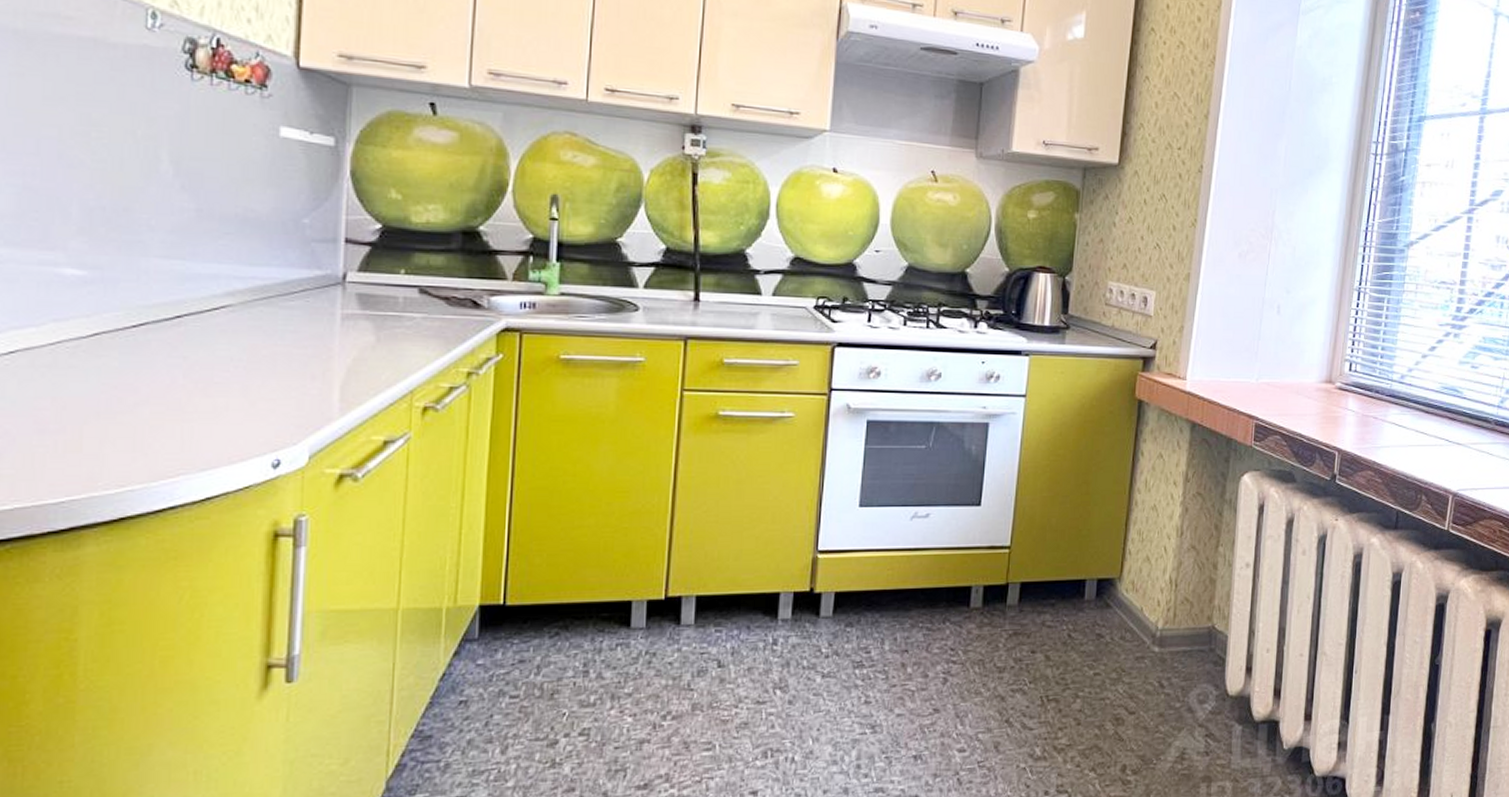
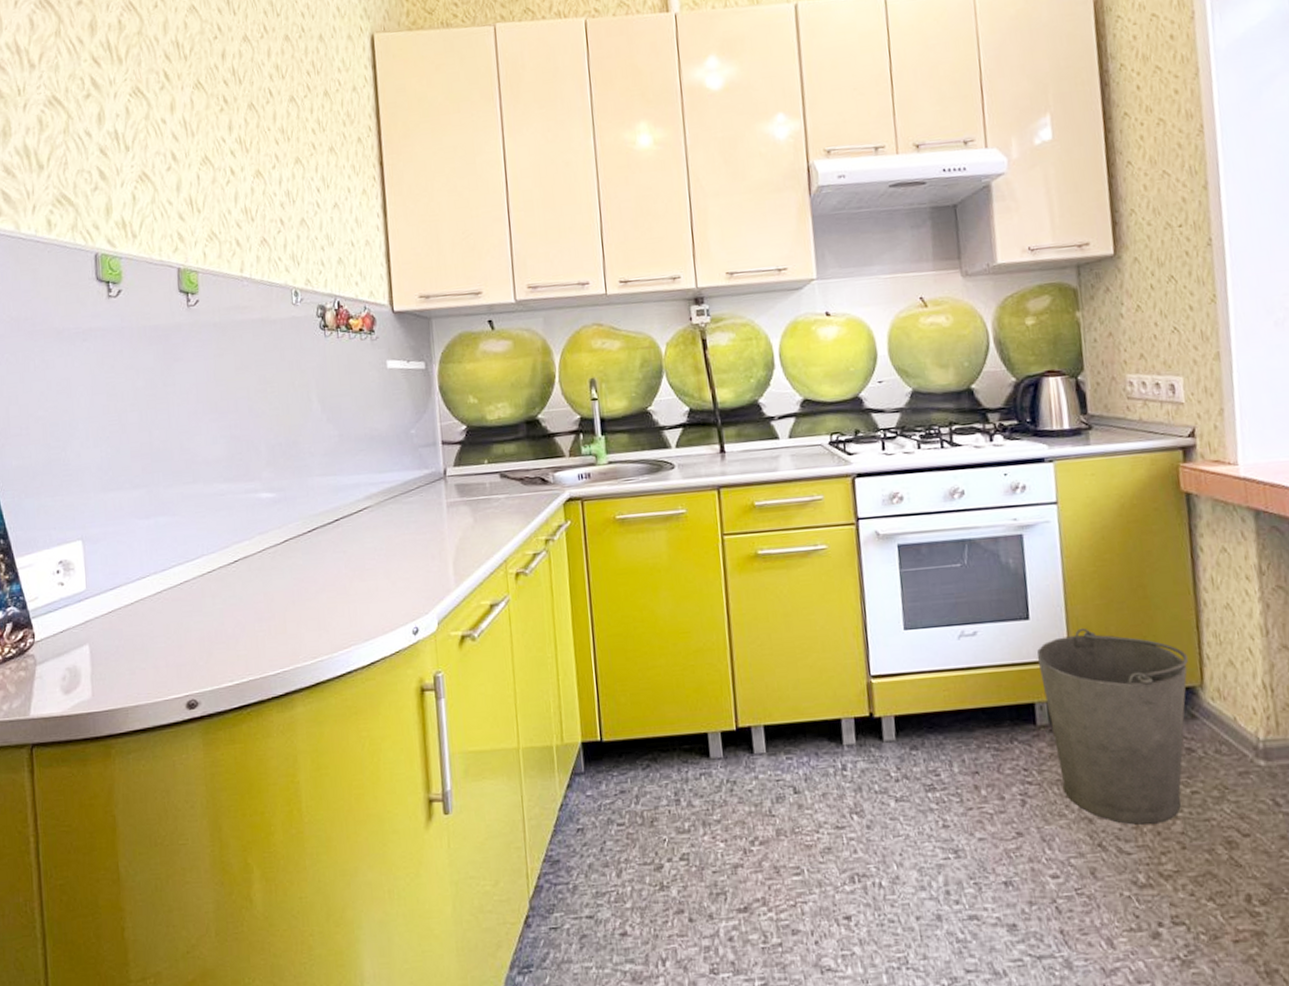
bucket: none [981,517,1113,703] -> present [1036,627,1188,825]

